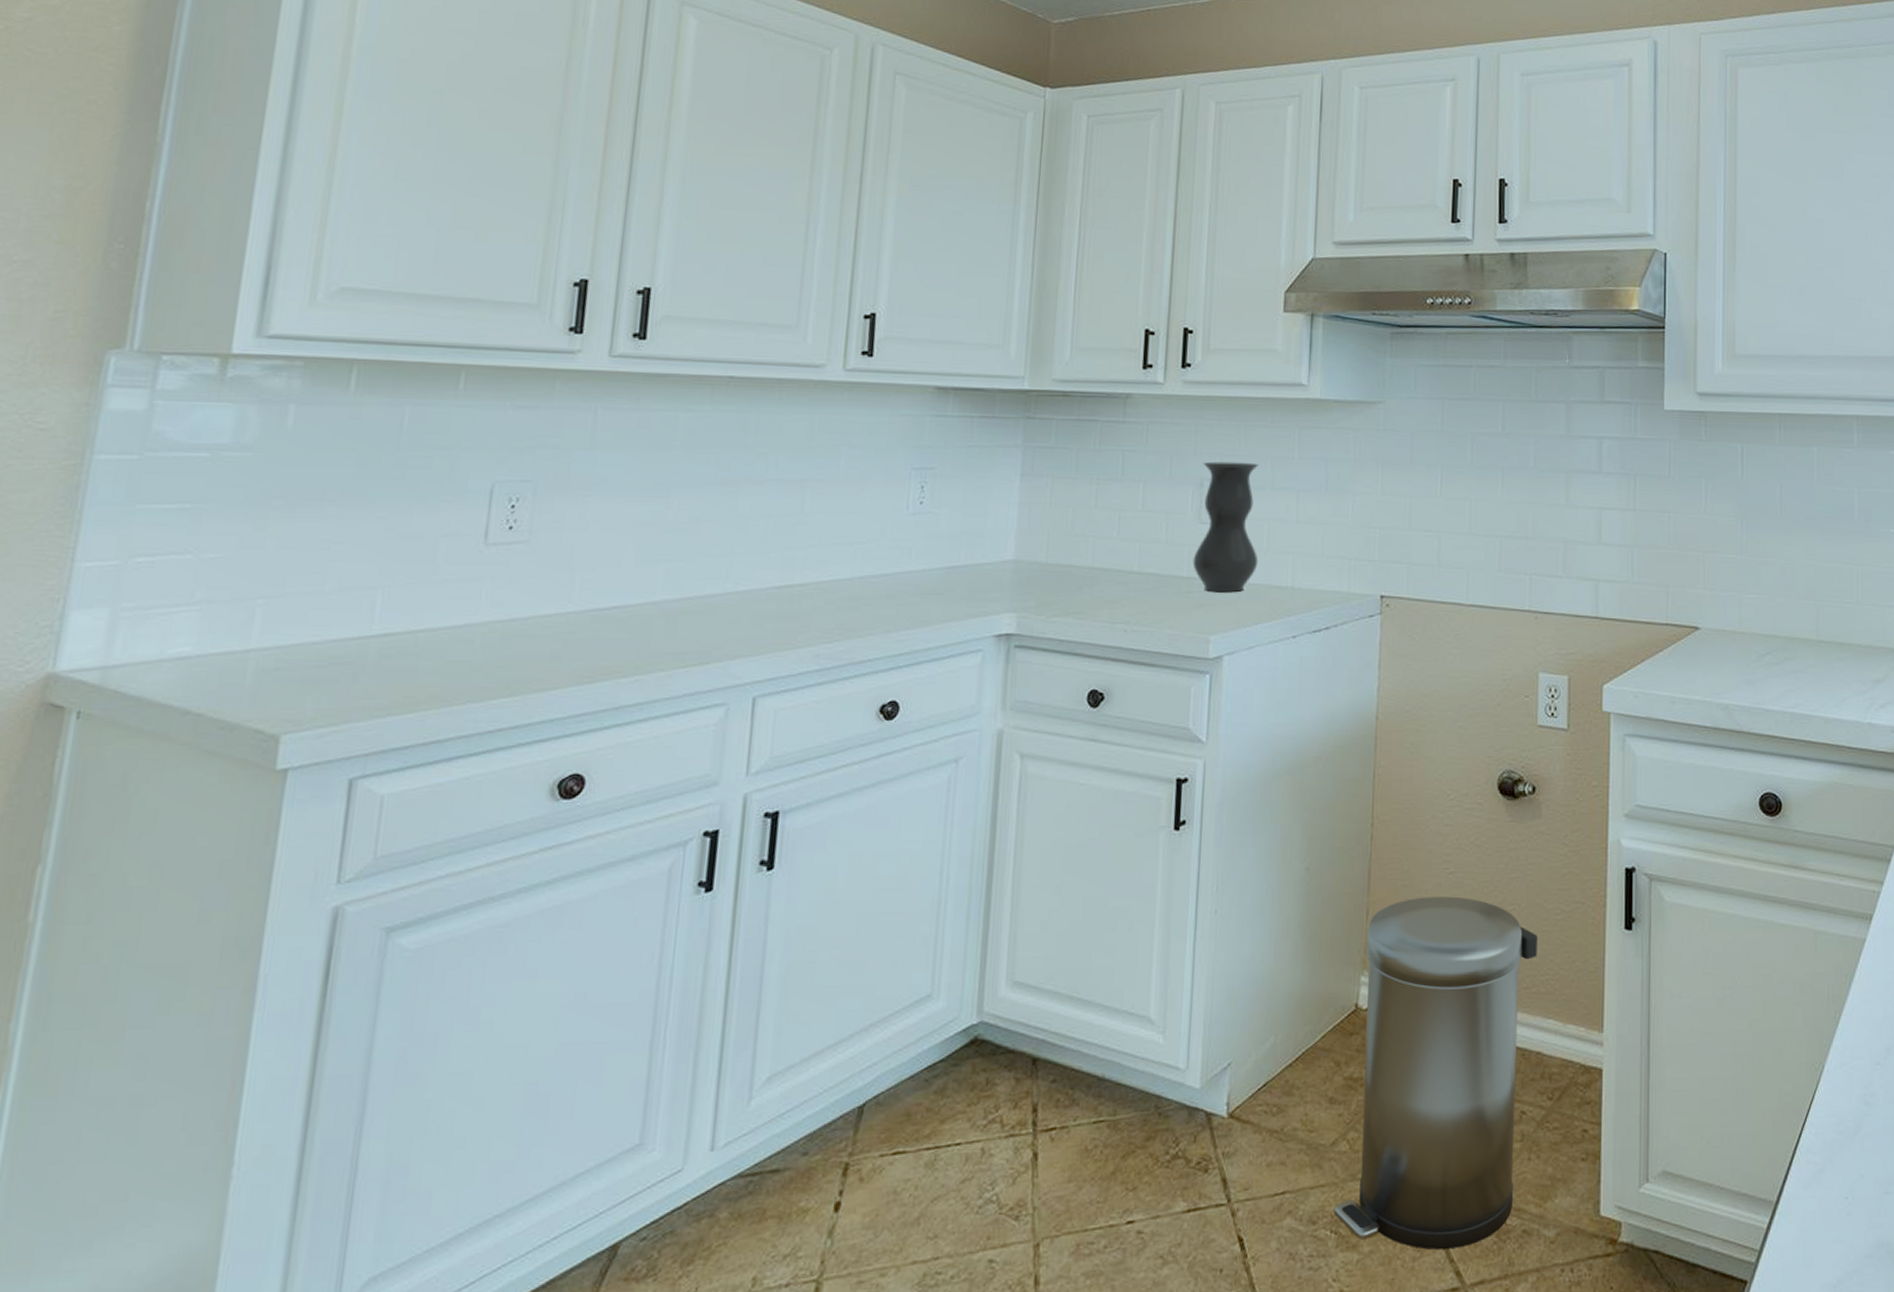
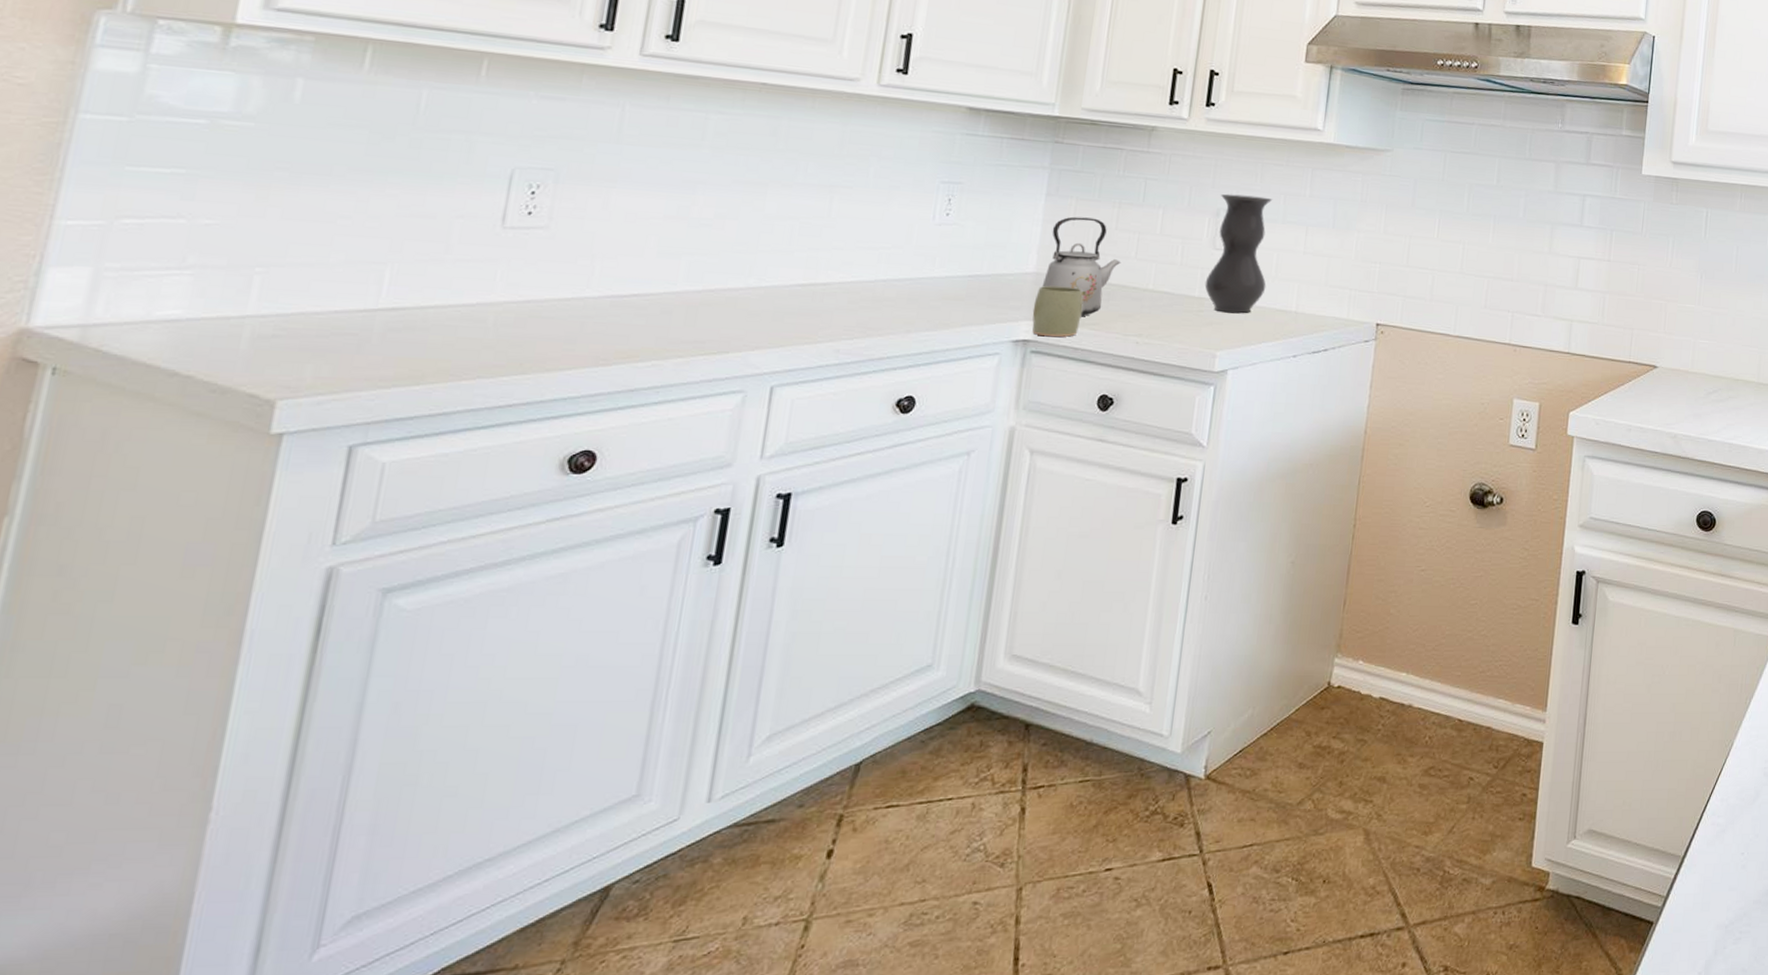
mug: none [1014,573,1066,629] -> present [1032,285,1084,338]
kettle: none [1022,497,1103,604] -> present [1042,216,1121,316]
pedal bin: present [1334,896,1539,1250] -> none [1296,590,1496,895]

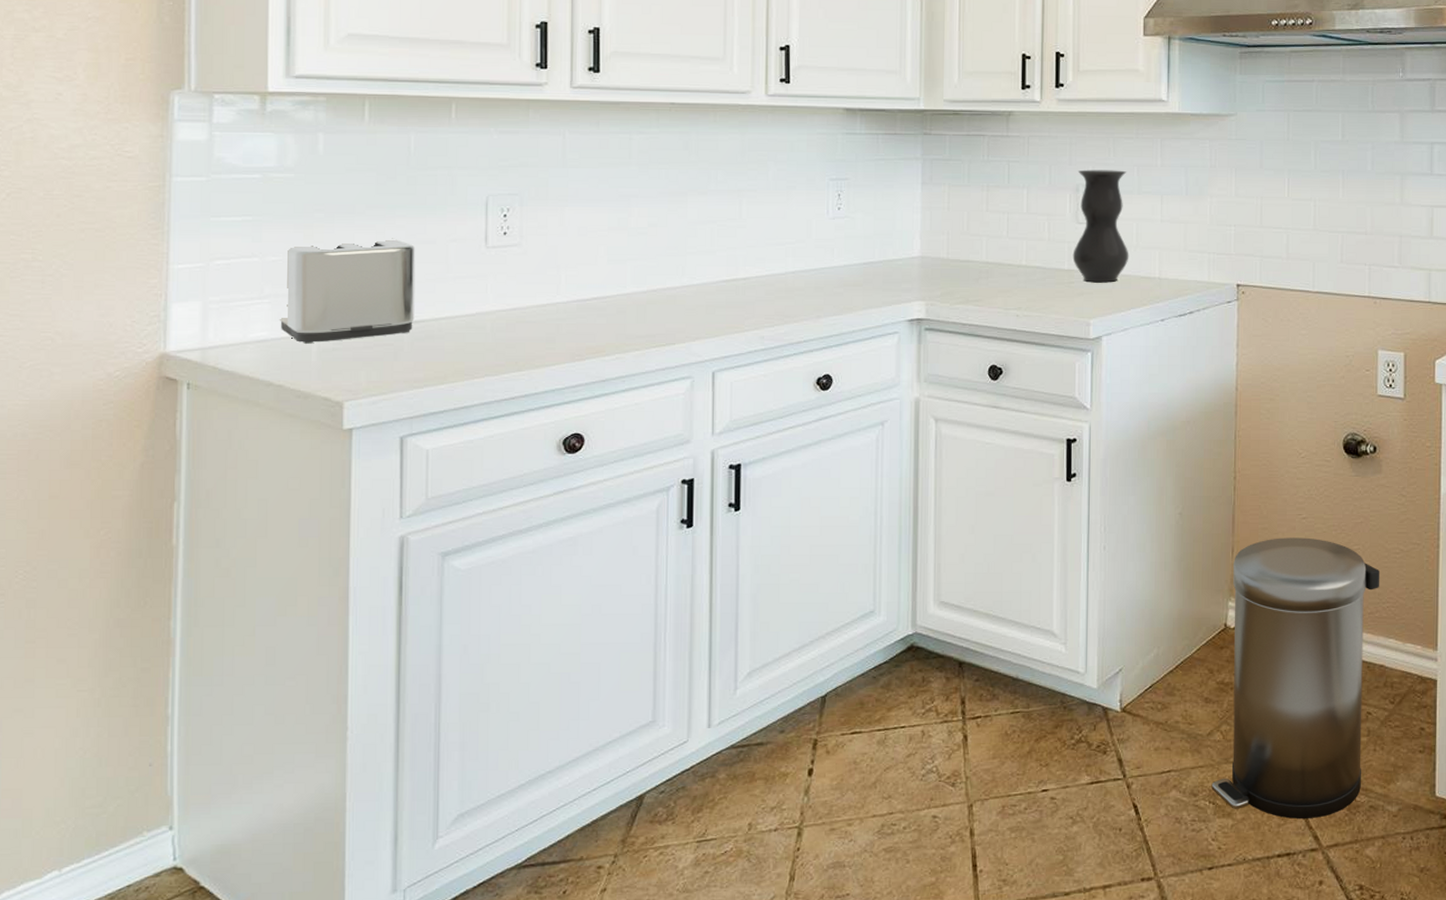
toaster: none [201,208,408,328] -> present [279,238,416,344]
mug: present [1032,285,1084,338] -> none [922,267,966,315]
kettle: present [1042,216,1121,316] -> none [927,202,995,294]
pedal bin: none [1296,590,1496,895] -> present [1211,537,1380,819]

